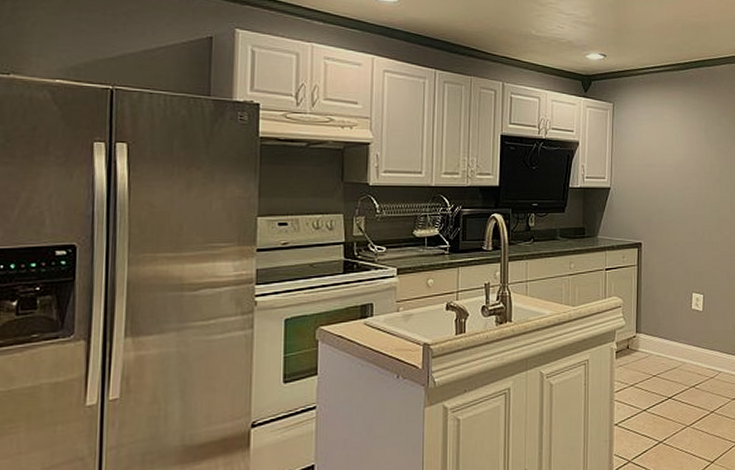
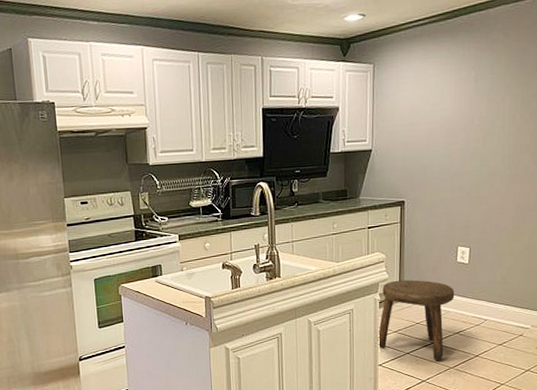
stool: none [613,327,690,418] -> present [377,279,455,360]

